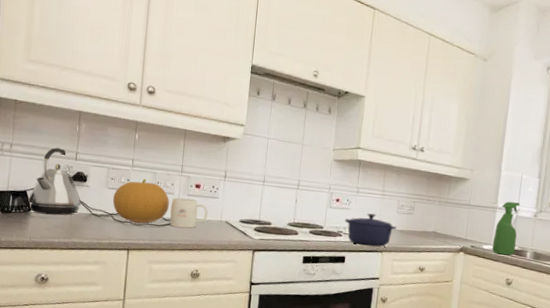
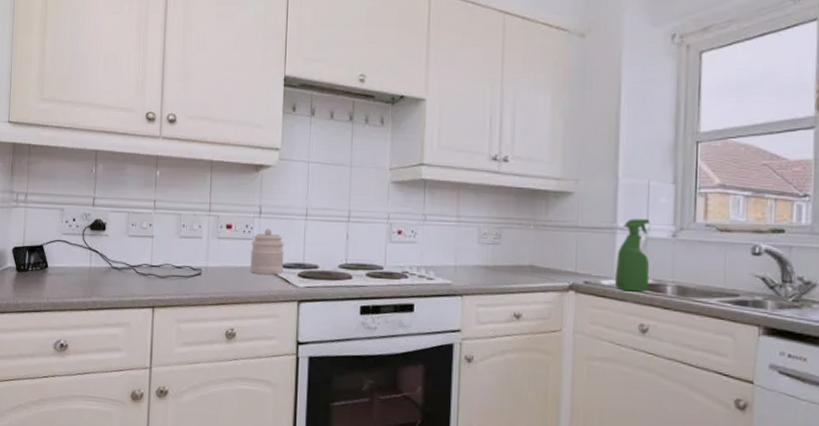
kettle: present [28,147,81,216] -> none [45,194,100,271]
fruit: present [112,178,169,223] -> none [134,221,197,275]
mug: present [170,197,208,229] -> none [198,242,242,279]
jar: none [214,189,245,229] -> present [250,228,285,275]
cooking pot: present [344,213,397,248] -> none [409,246,480,290]

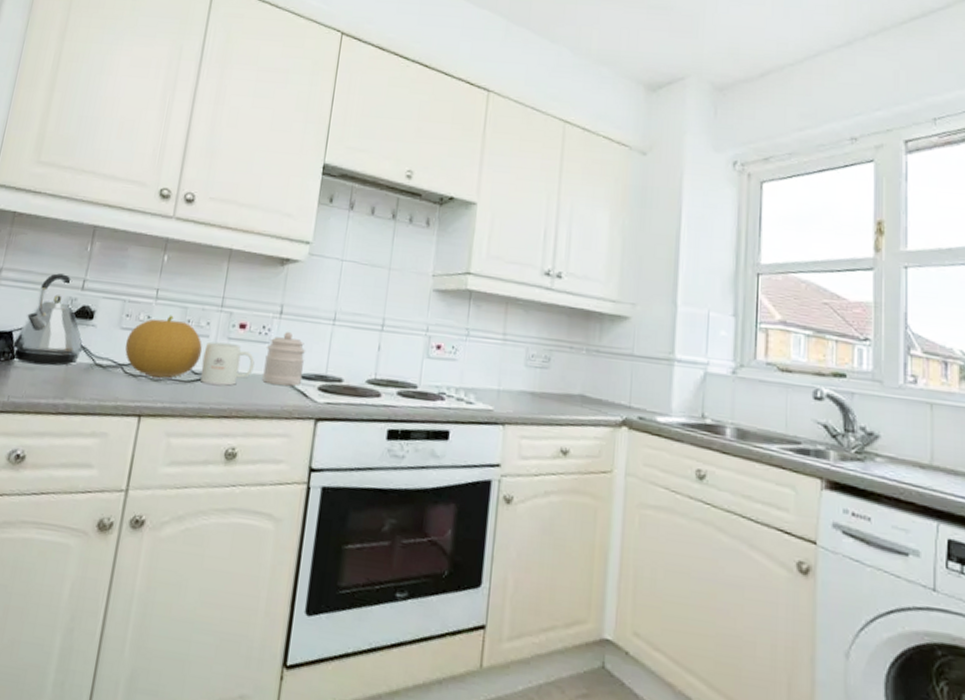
kettle: none [45,194,100,271] -> present [13,273,83,366]
fruit: none [134,221,197,275] -> present [125,315,202,378]
mug: none [198,242,242,279] -> present [200,341,255,386]
spray bottle: present [614,219,650,292] -> none [670,350,709,433]

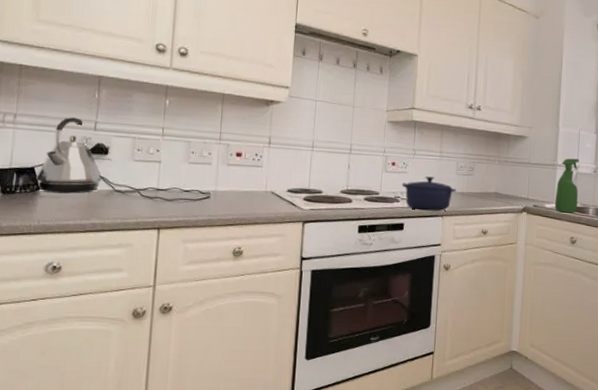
fruit: present [125,315,202,378] -> none [139,148,206,198]
mug: present [200,341,255,386] -> none [207,168,251,202]
jar: present [262,331,306,387] -> none [258,157,292,199]
cooking pot: none [448,366,526,418] -> present [401,176,457,212]
spray bottle: none [670,350,709,433] -> present [554,158,580,213]

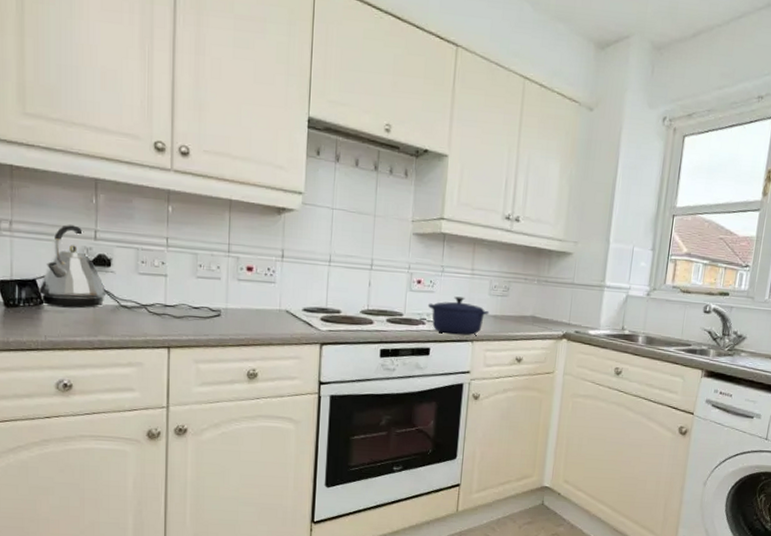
spray bottle: present [554,158,580,213] -> none [599,279,631,341]

